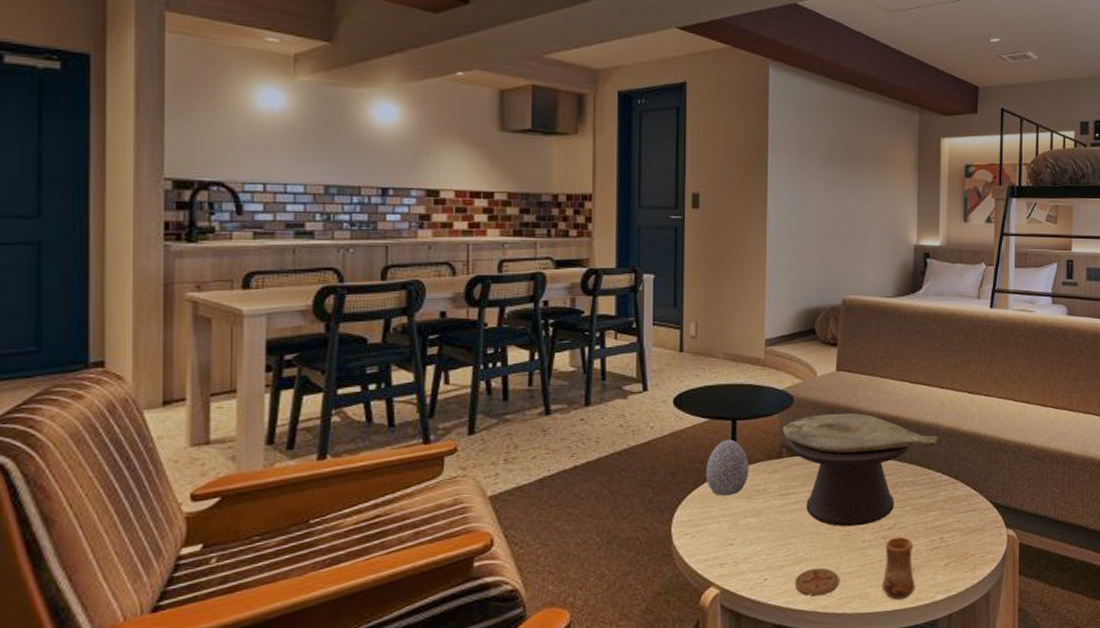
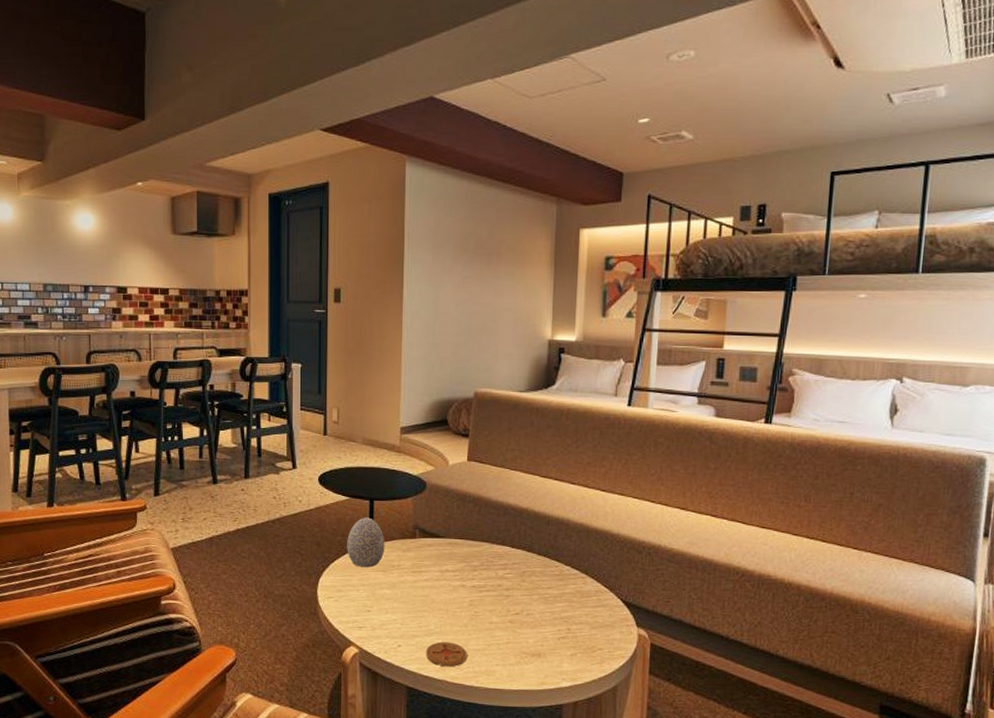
decorative bowl: present [782,413,938,527] -> none [415,501,568,608]
cup: present [882,536,915,600] -> none [508,622,541,681]

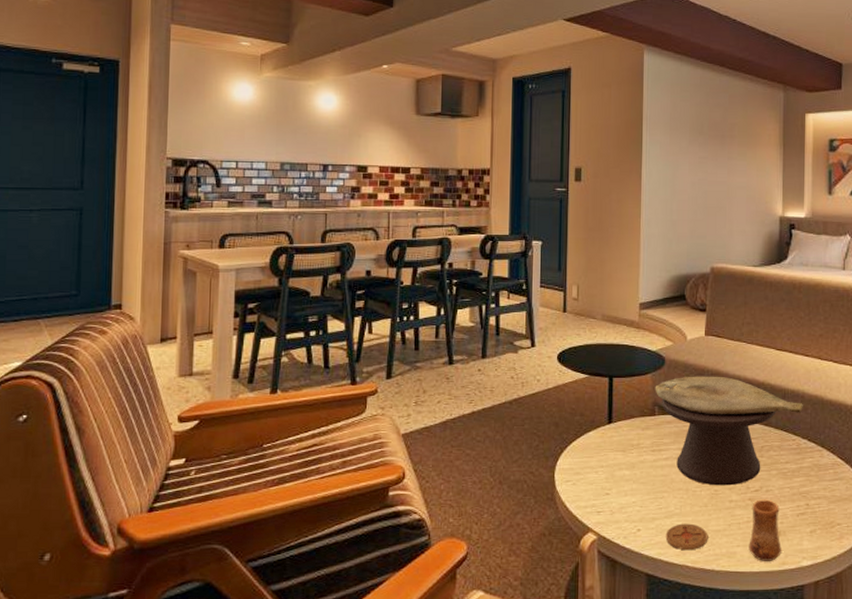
decorative egg: present [347,517,385,568] -> none [585,395,624,448]
decorative bowl: none [415,501,568,608] -> present [655,376,803,486]
cup: none [508,622,541,681] -> present [749,499,782,561]

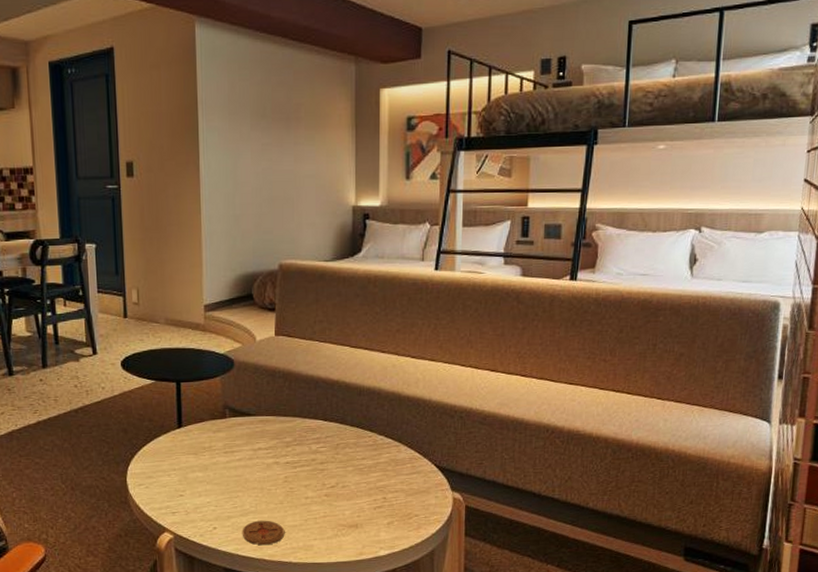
decorative bowl: present [655,376,803,486] -> none [224,376,380,484]
cup: present [749,499,782,561] -> none [326,495,359,553]

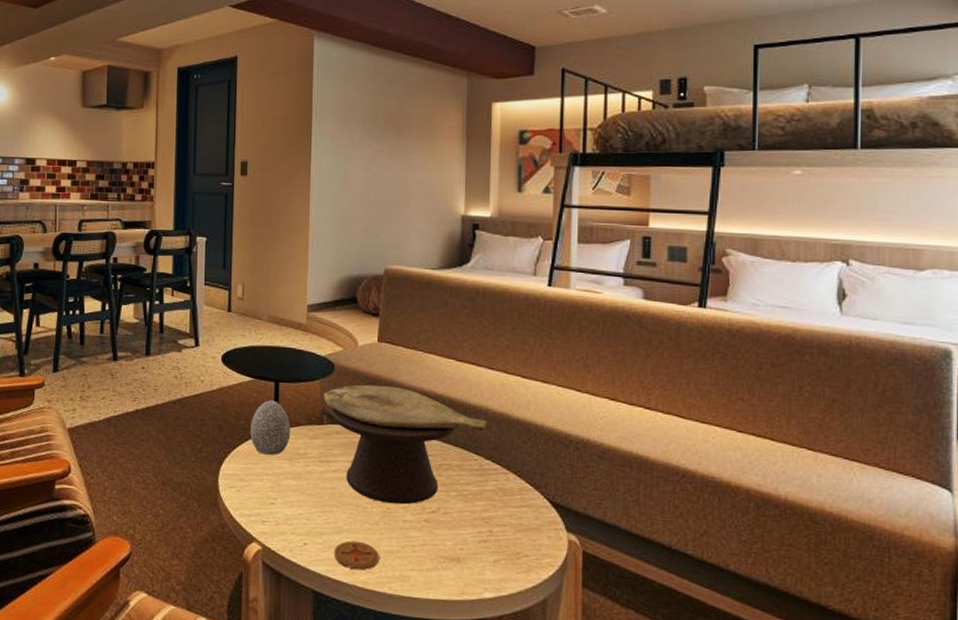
decorative egg: none [155,400,195,452] -> present [250,400,291,455]
decorative bowl: none [224,376,380,484] -> present [323,384,487,505]

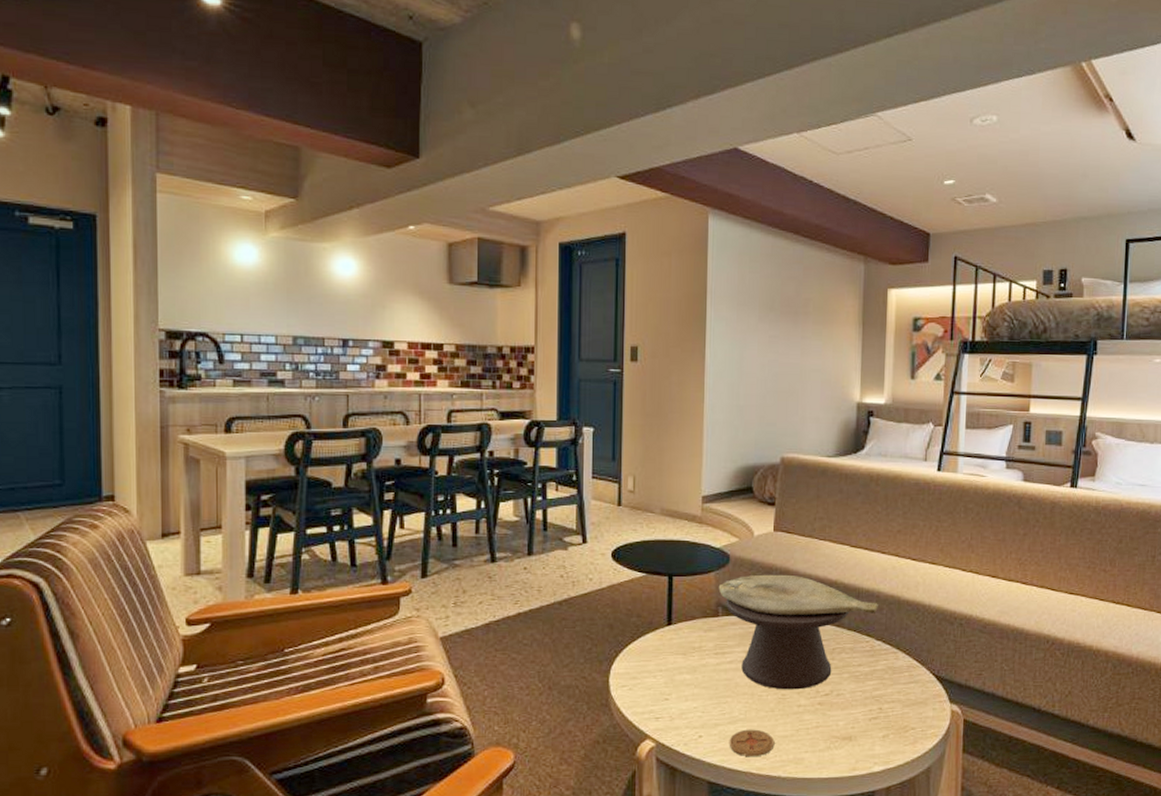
decorative egg: present [250,400,291,455] -> none [643,595,685,651]

